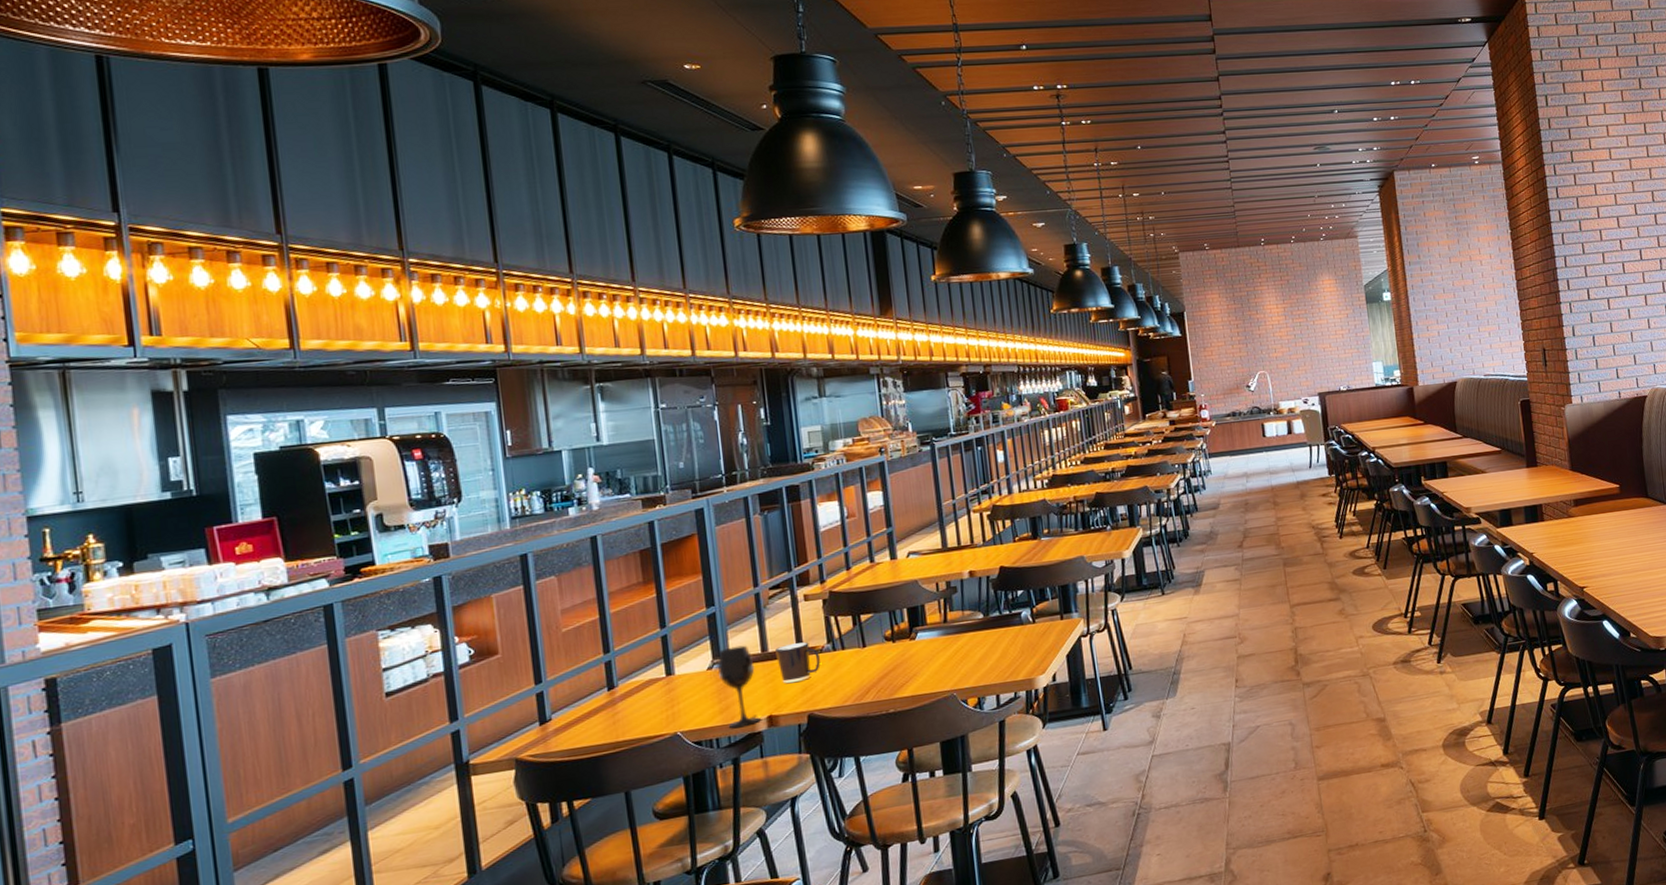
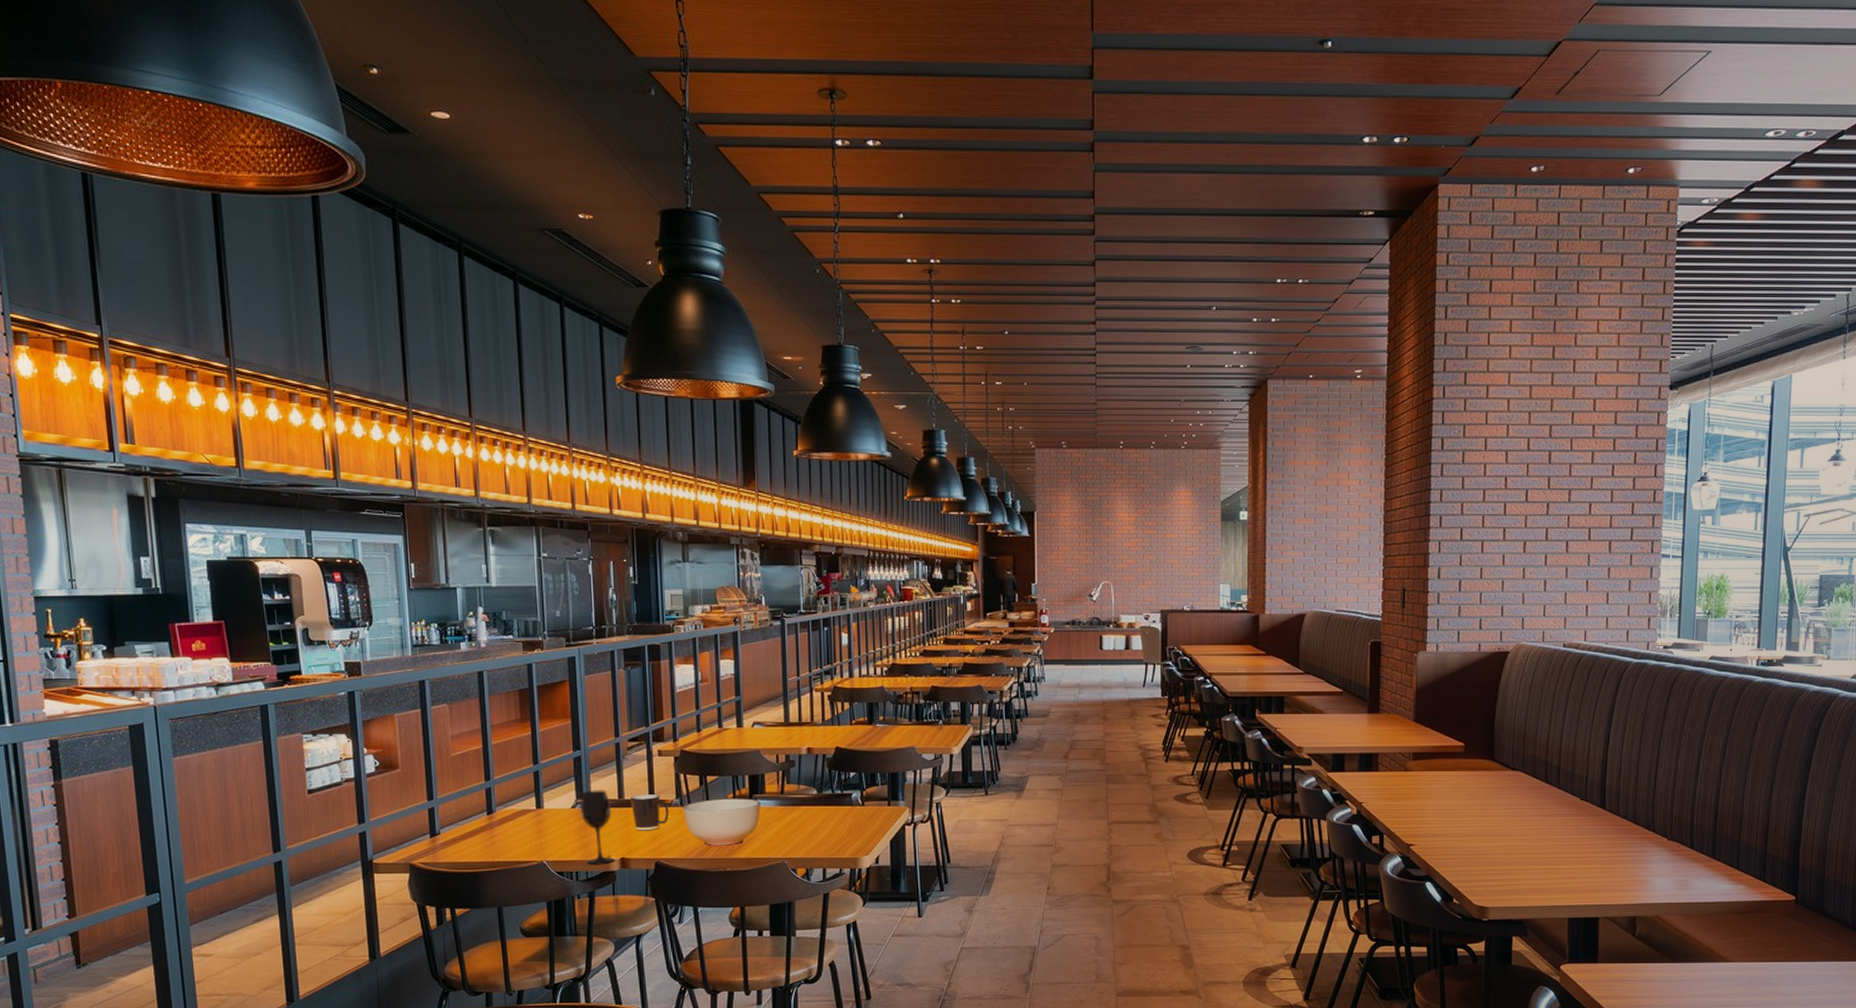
bowl: none [835,632,923,689] -> present [682,798,761,846]

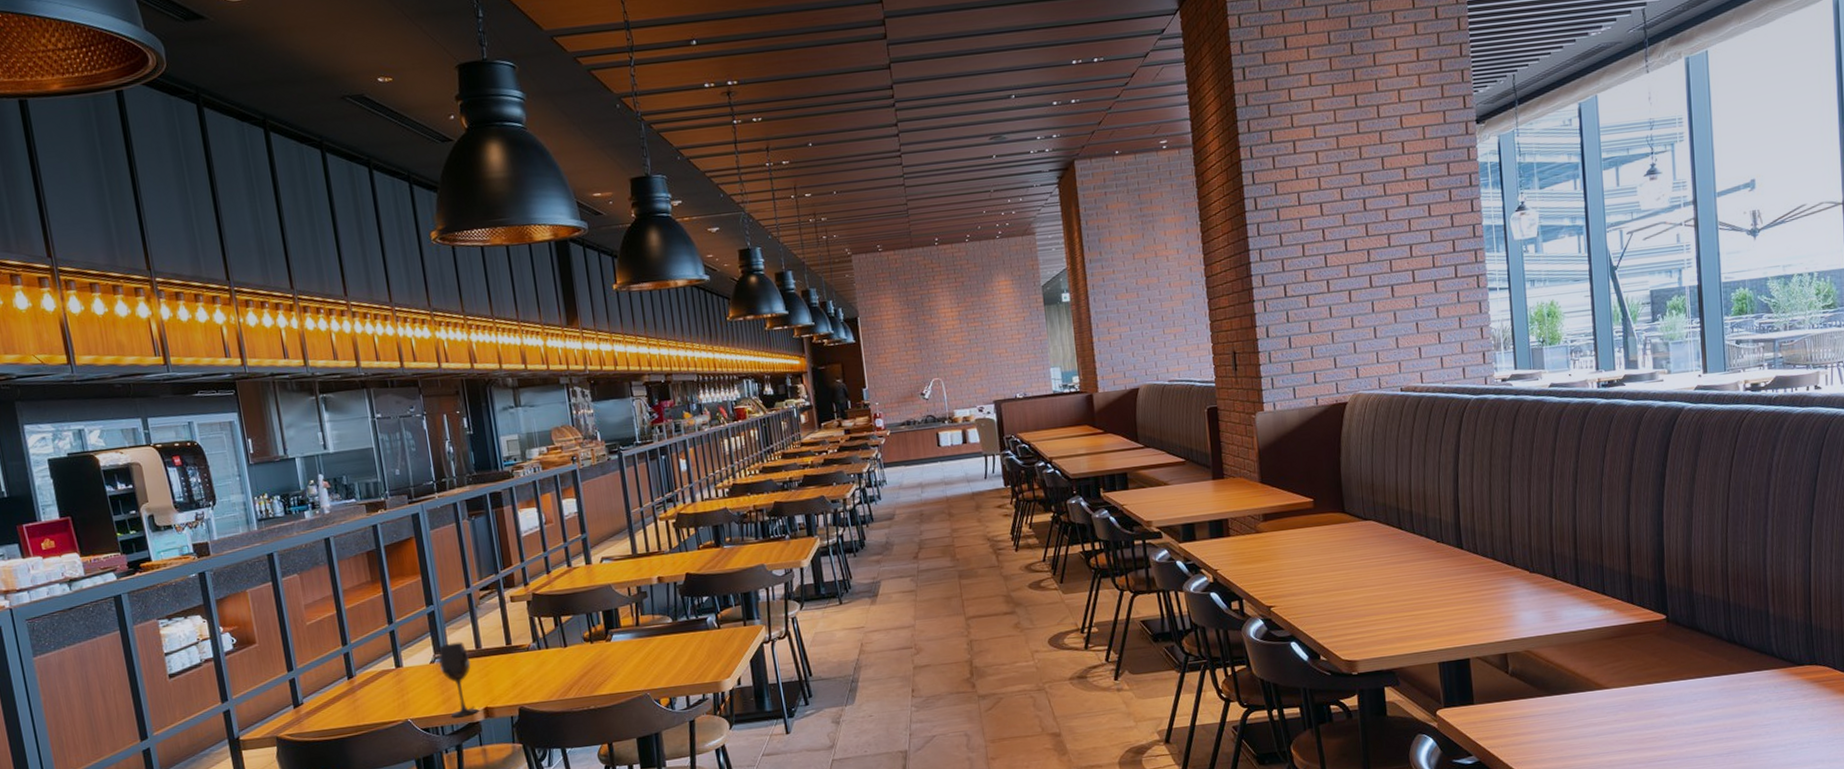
mug: present [631,795,669,831] -> none [488,640,528,679]
bowl: present [682,798,761,846] -> none [540,634,618,686]

